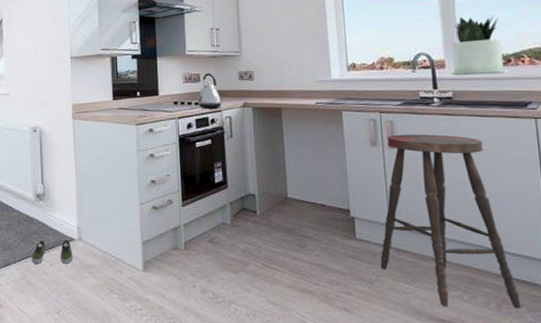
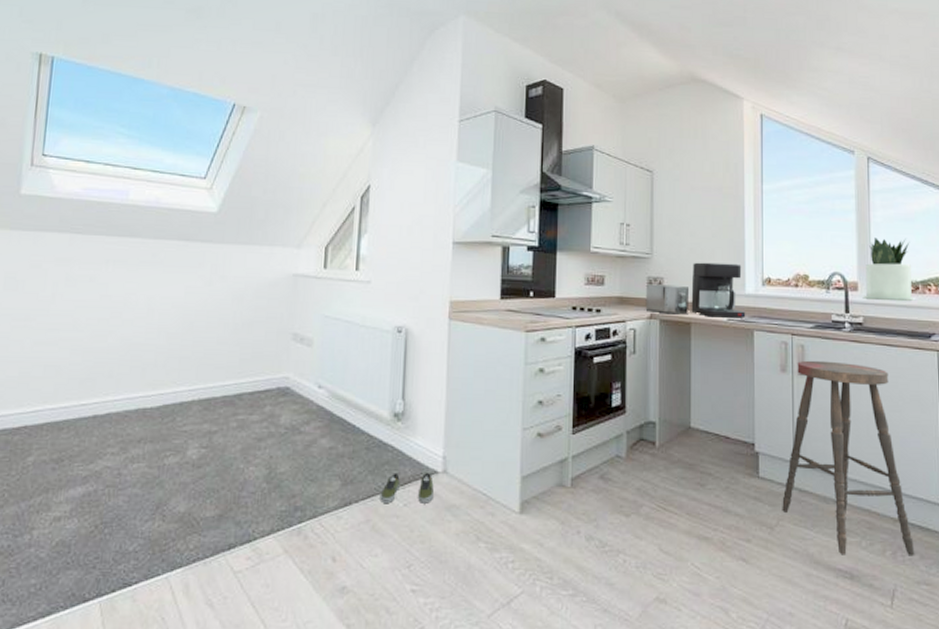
kettle: present [197,73,222,109] -> none [599,275,627,318]
toaster: none [237,76,278,102] -> present [645,284,690,315]
coffee maker: none [279,53,334,102] -> present [691,262,746,318]

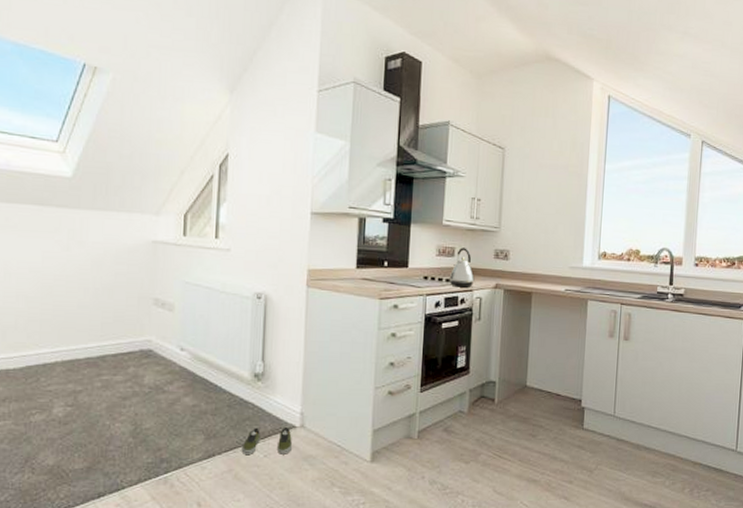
kettle: none [599,275,627,318] -> present [449,247,475,288]
toaster: present [645,284,690,315] -> none [491,256,533,285]
coffee maker: present [691,262,746,318] -> none [533,236,582,289]
bar stool: present [782,360,915,557] -> none [601,327,709,493]
planter: present [862,238,917,302] -> none [685,217,733,276]

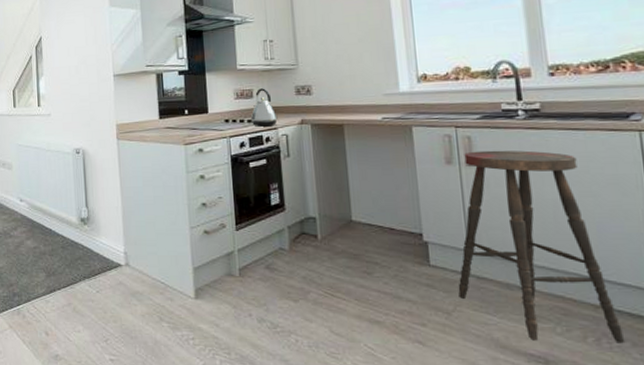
shoe: present [241,427,292,456] -> none [77,266,120,291]
bar stool: none [601,327,709,493] -> present [458,150,626,344]

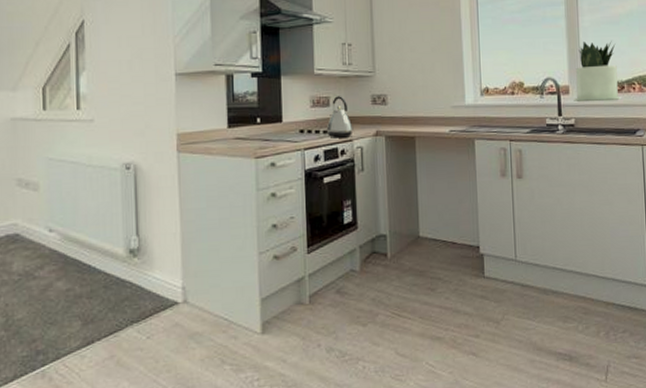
bar stool: present [458,150,626,344] -> none [506,163,626,340]
planter: none [537,17,608,86] -> present [573,41,623,103]

